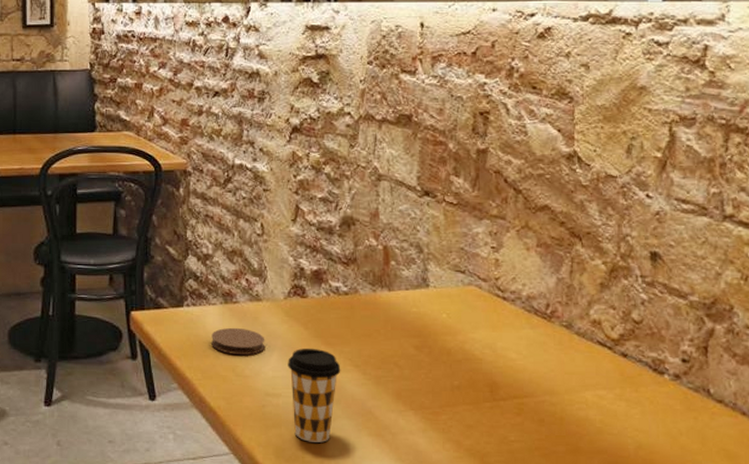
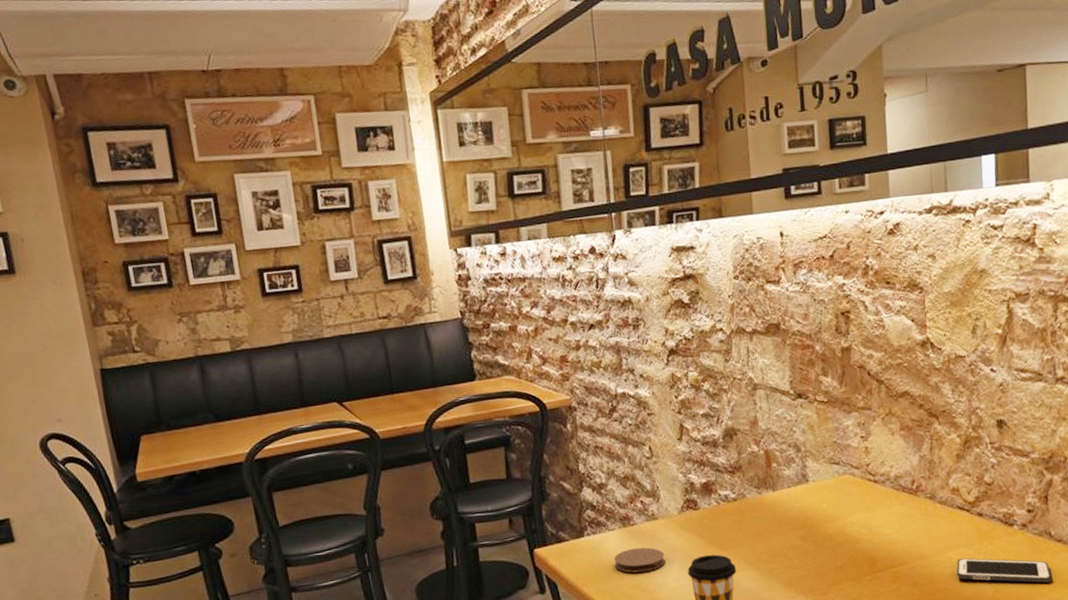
cell phone: none [592,401,708,448] -> present [956,558,1052,583]

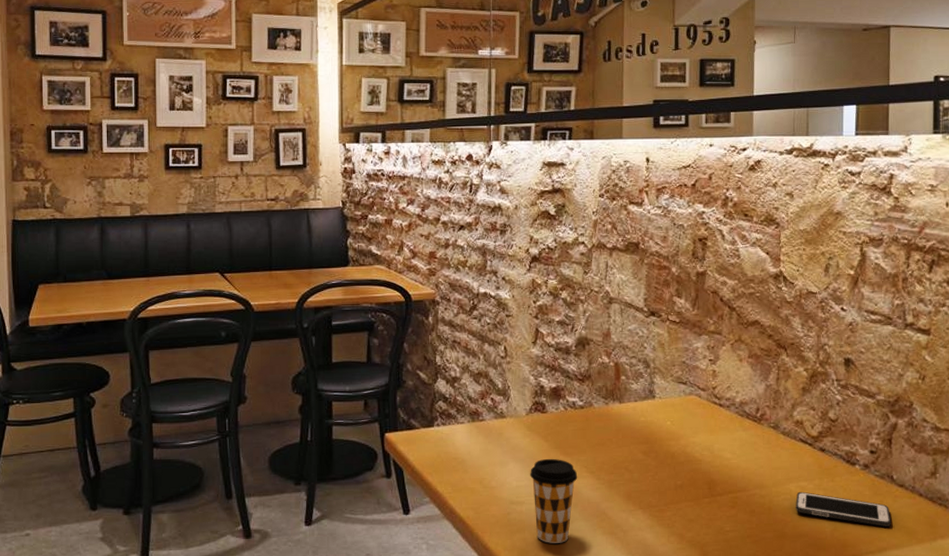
coaster: present [614,547,666,573] -> none [460,443,510,468]

